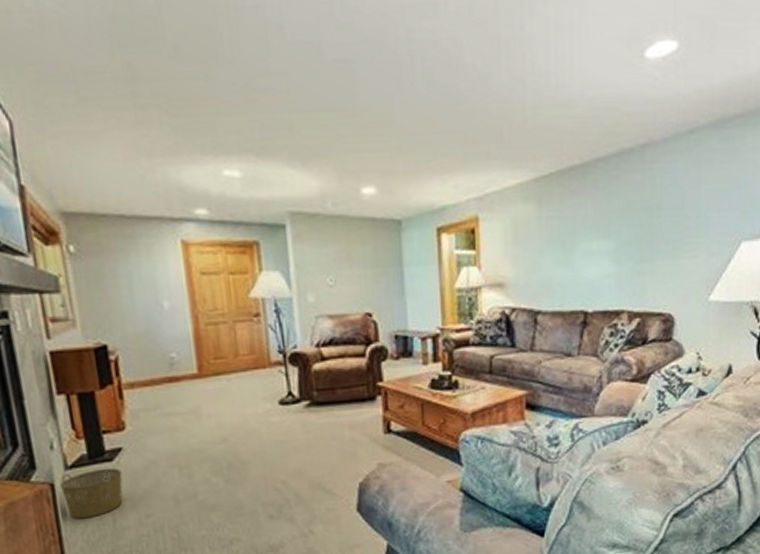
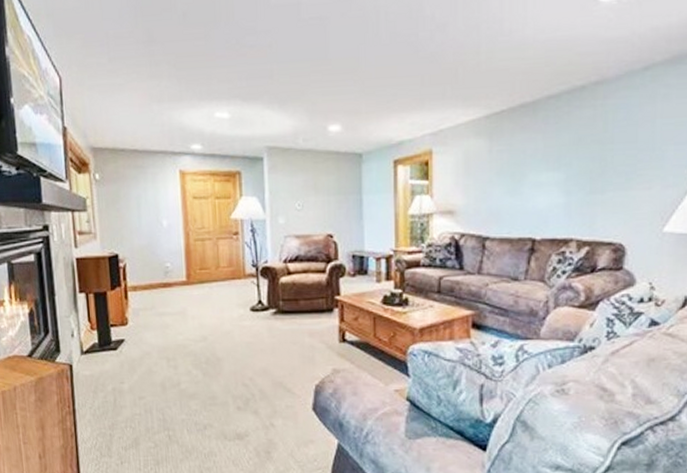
basket: present [60,468,123,520] -> none [77,355,123,396]

